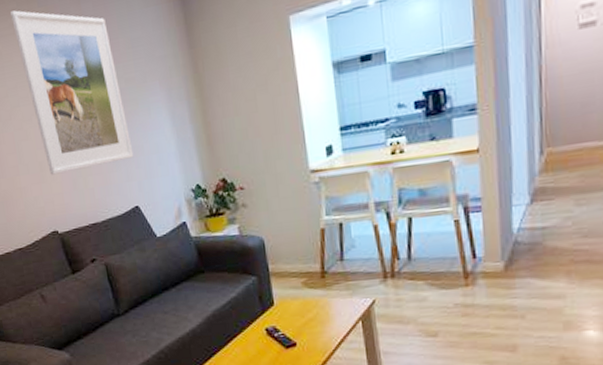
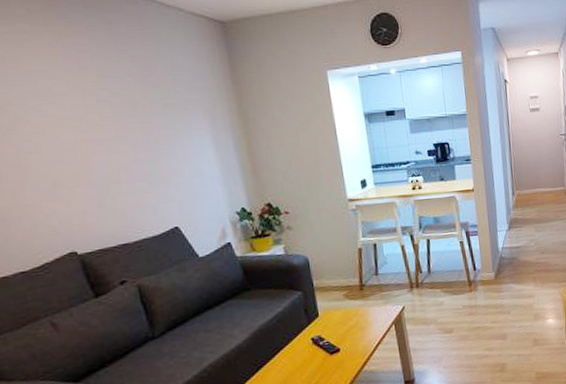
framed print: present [9,10,134,175] -> none [17,17,173,193]

